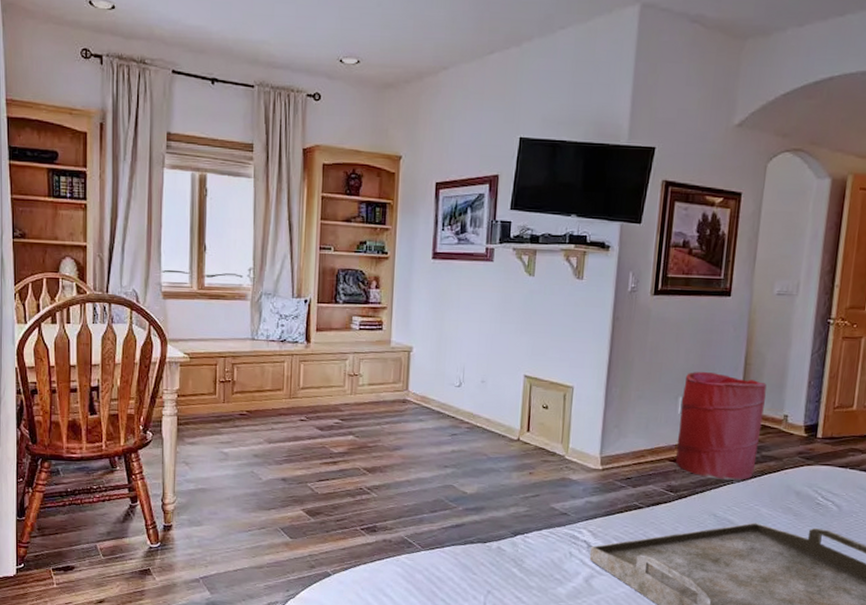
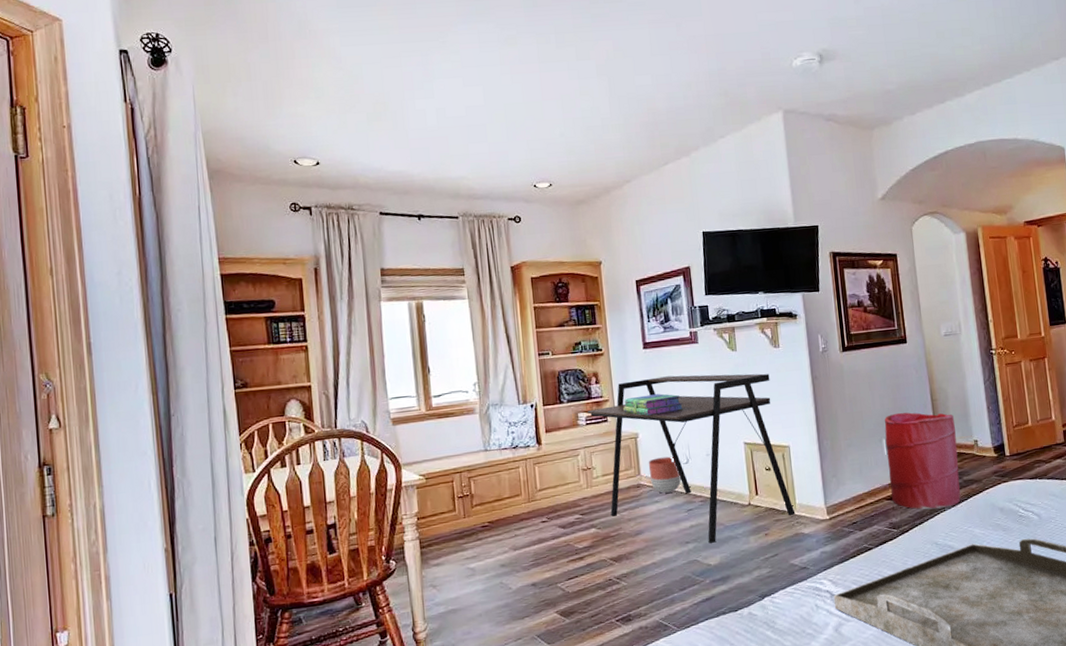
desk: none [363,291,566,472] -> present [587,373,796,543]
stack of books: none [401,308,465,331] -> present [623,393,683,416]
planter: none [417,375,451,414] -> present [648,456,682,493]

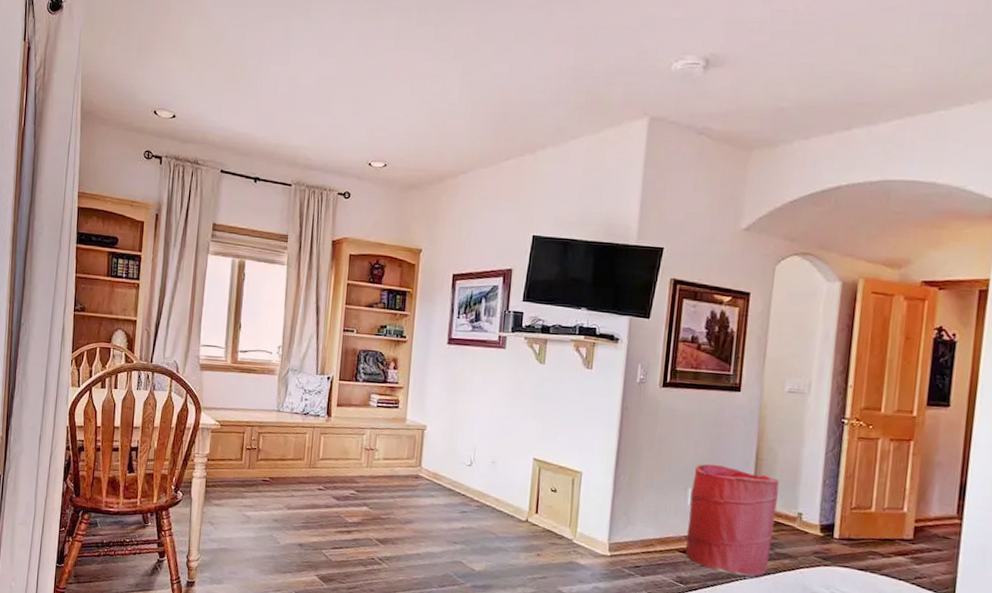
desk: present [587,373,796,543] -> none [380,373,576,550]
stack of books: present [623,393,683,416] -> none [416,389,477,413]
planter: present [648,456,682,493] -> none [430,453,462,491]

